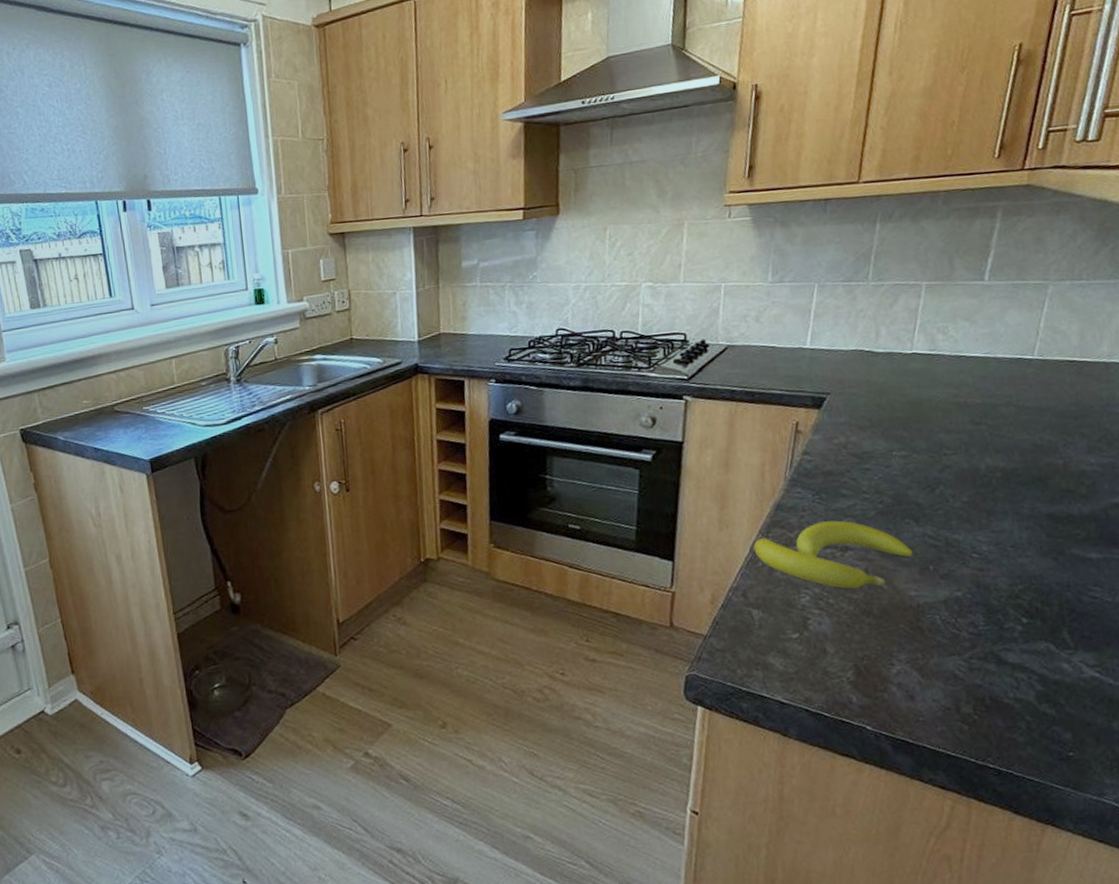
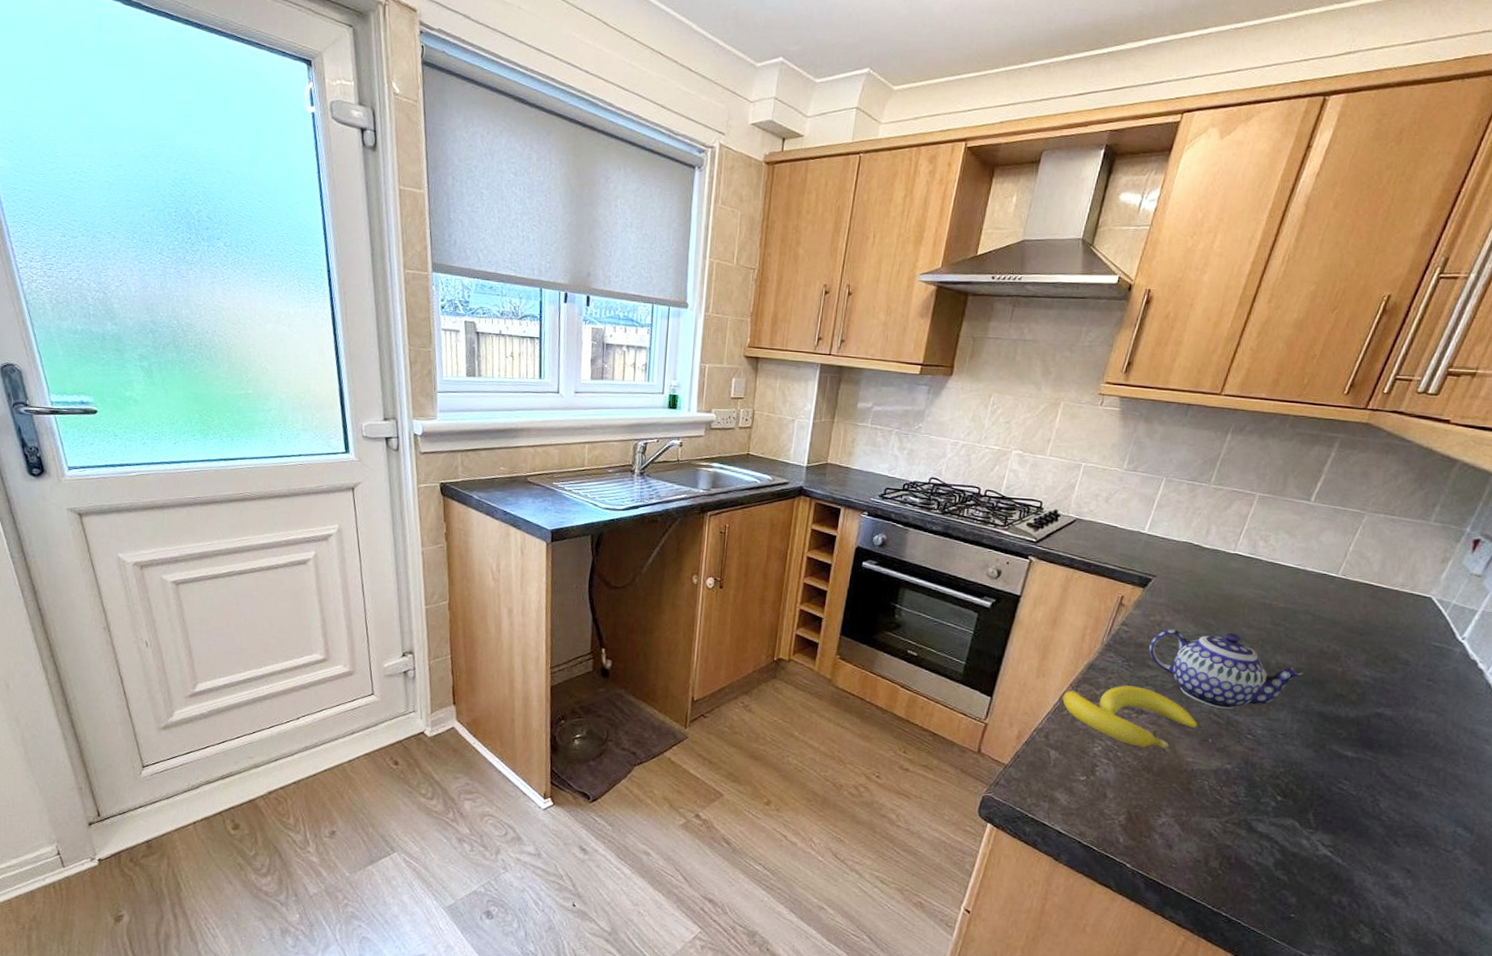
teapot: none [839,441,1020,529] -> present [1149,629,1303,709]

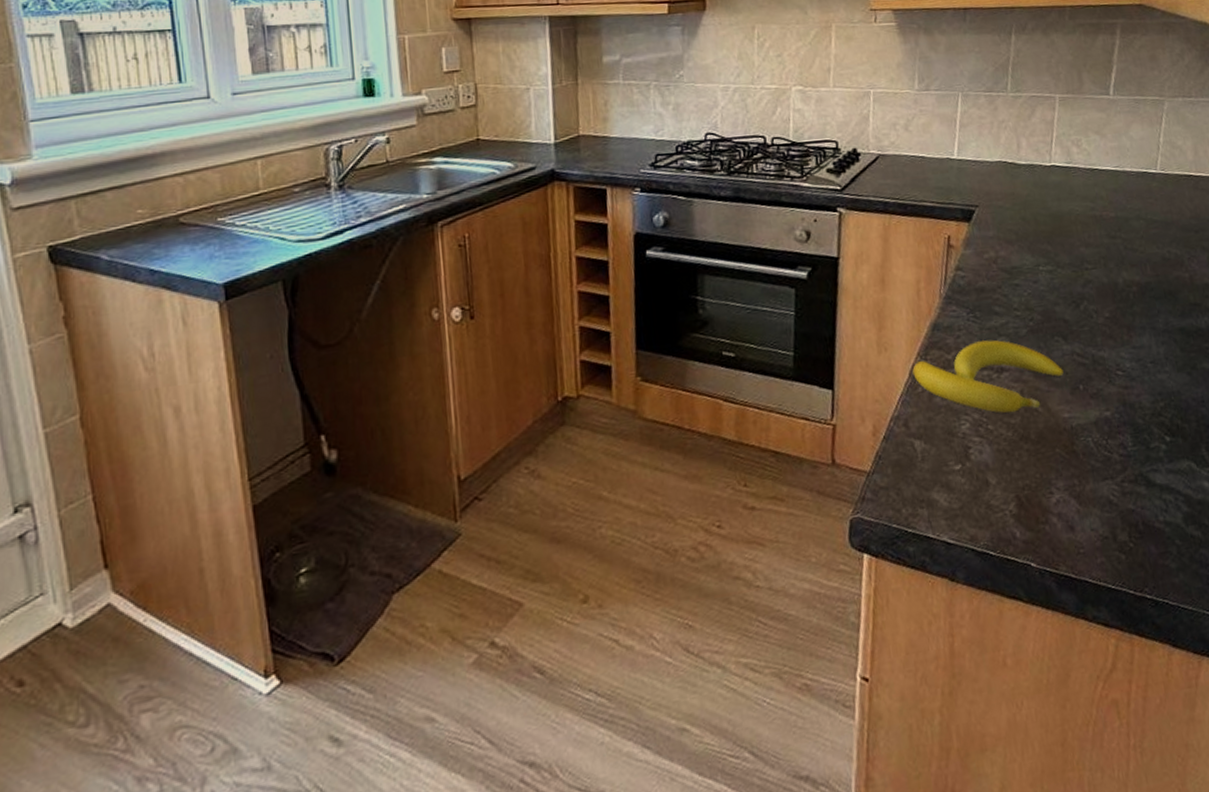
teapot: present [1149,629,1303,709] -> none [991,255,1153,347]

